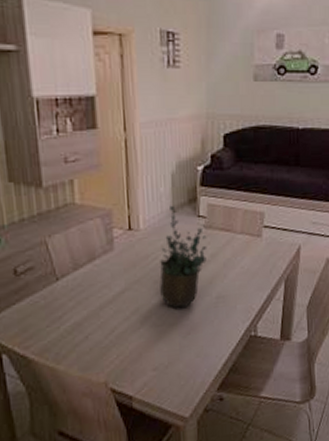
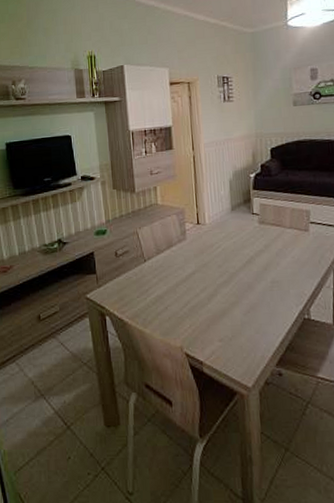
potted plant: present [159,205,207,309] -> none [222,205,261,290]

